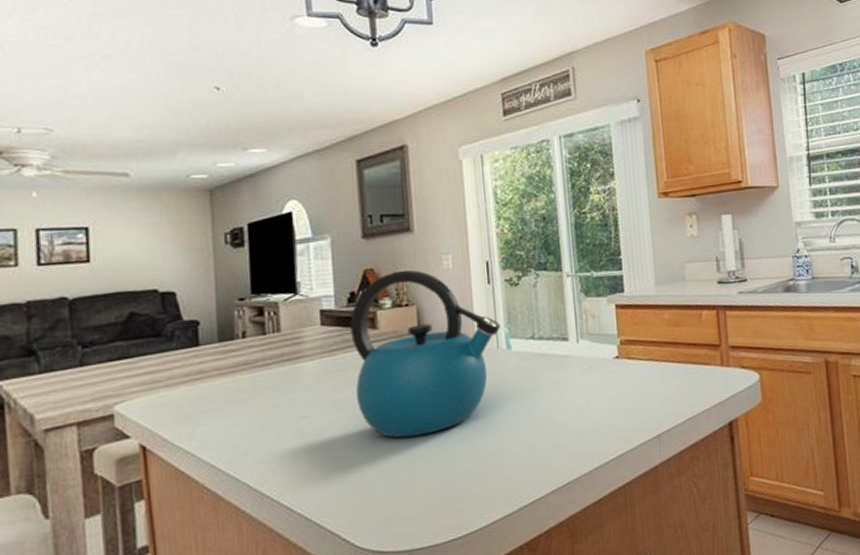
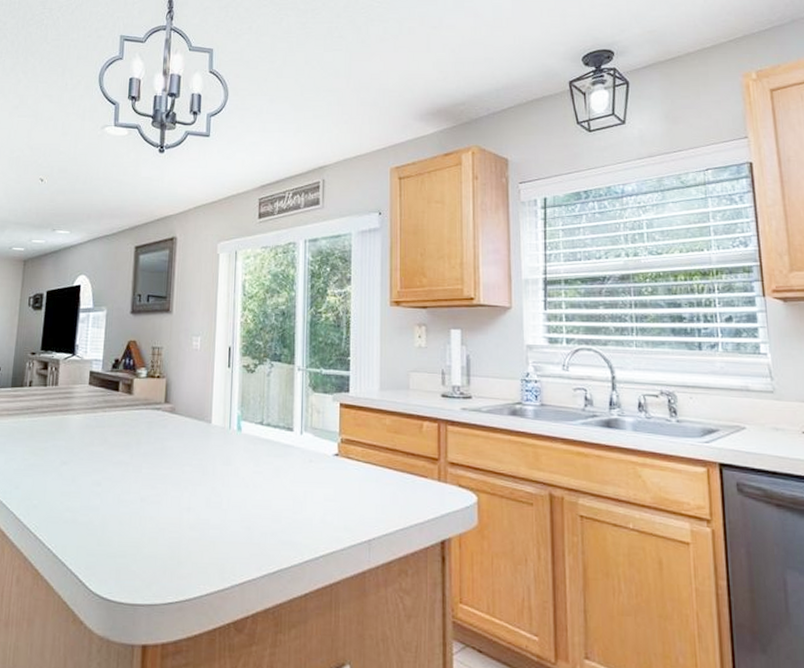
kettle: present [350,269,501,438] -> none [108,345,235,498]

